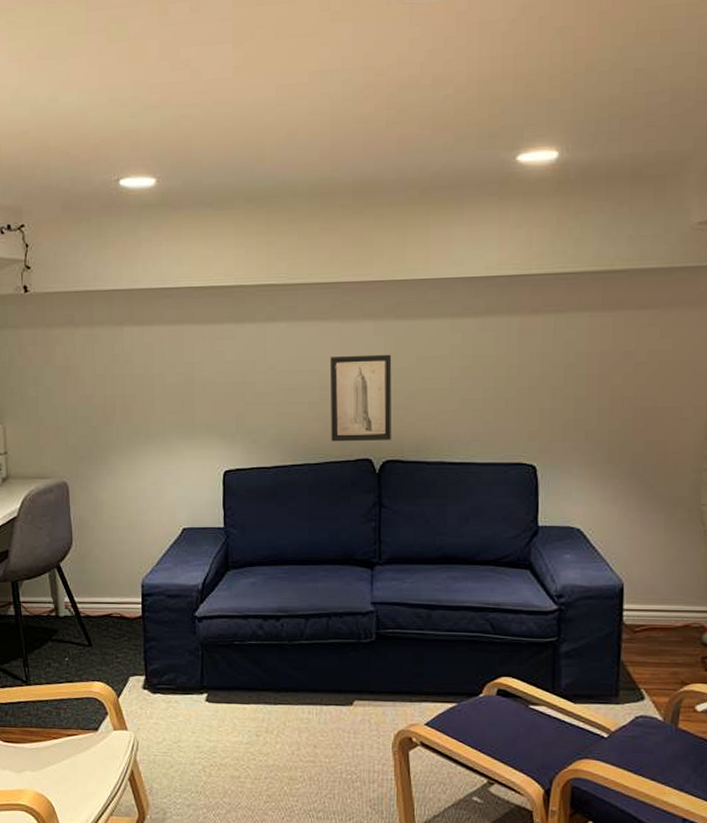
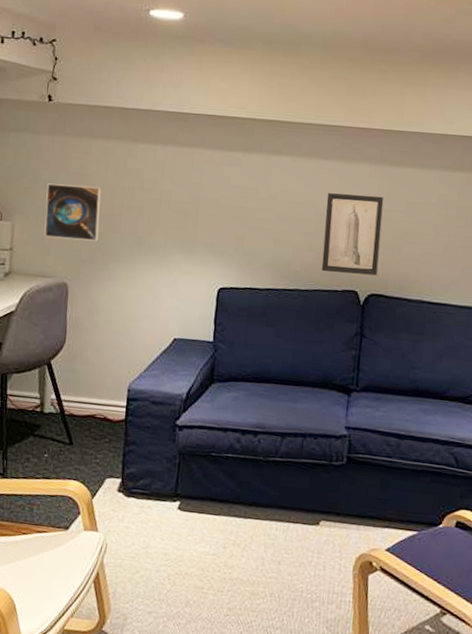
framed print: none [34,377,93,437] -> present [44,183,102,242]

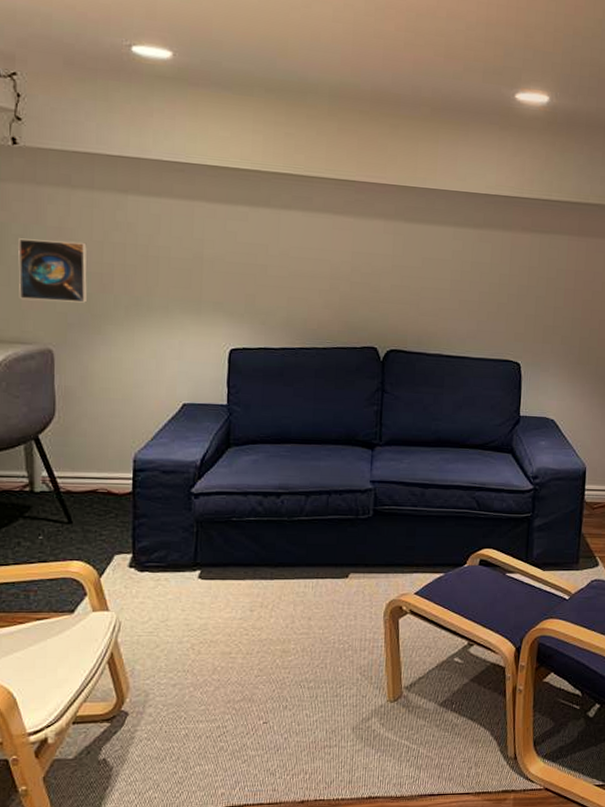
wall art: present [321,193,384,276] -> none [339,249,400,332]

